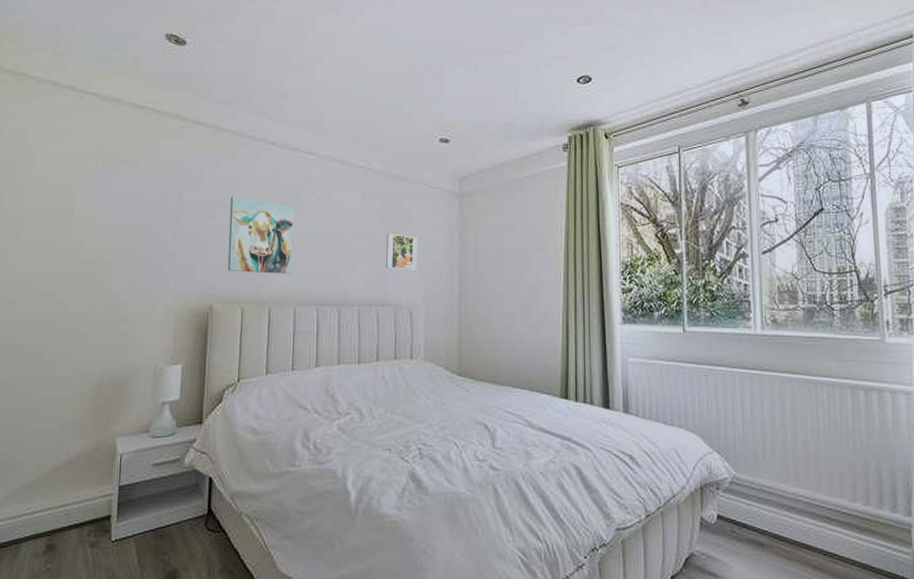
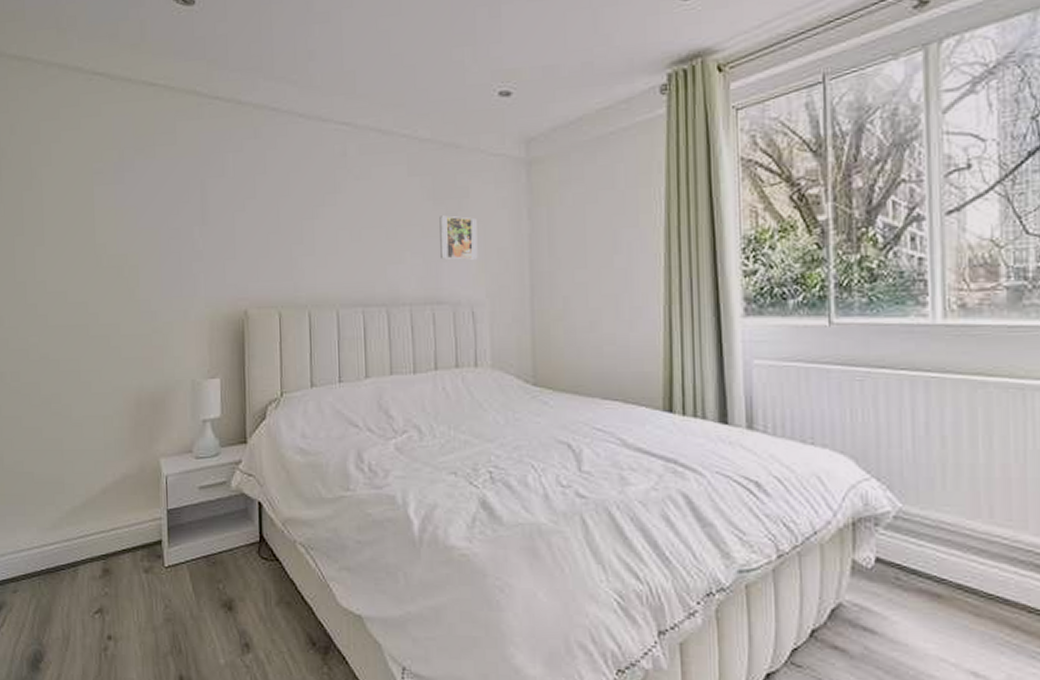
wall art: present [227,196,294,274] -> none [257,182,332,272]

